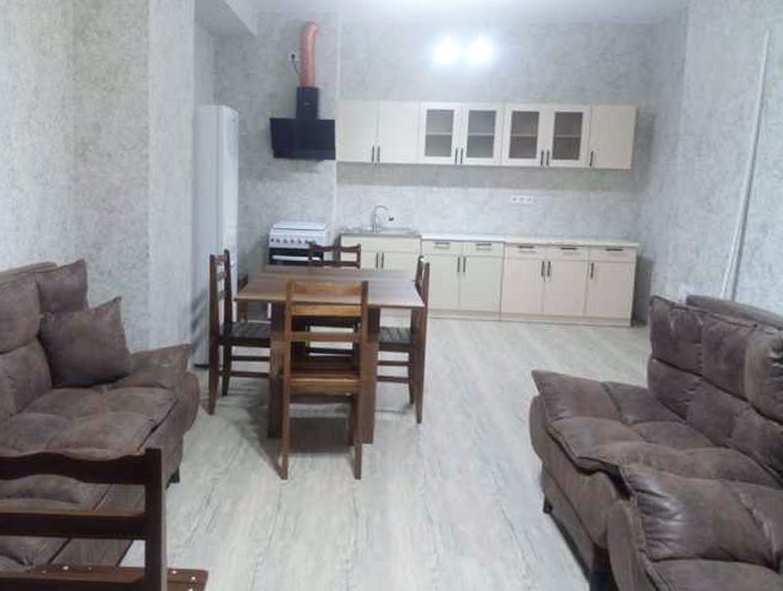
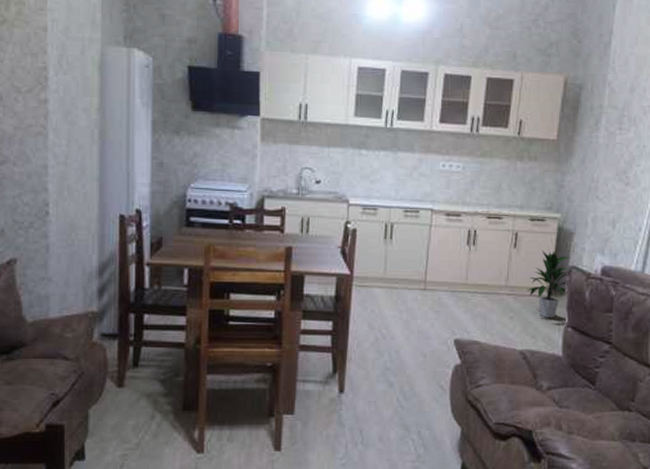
indoor plant: none [607,280,652,349] -> present [528,251,571,318]

